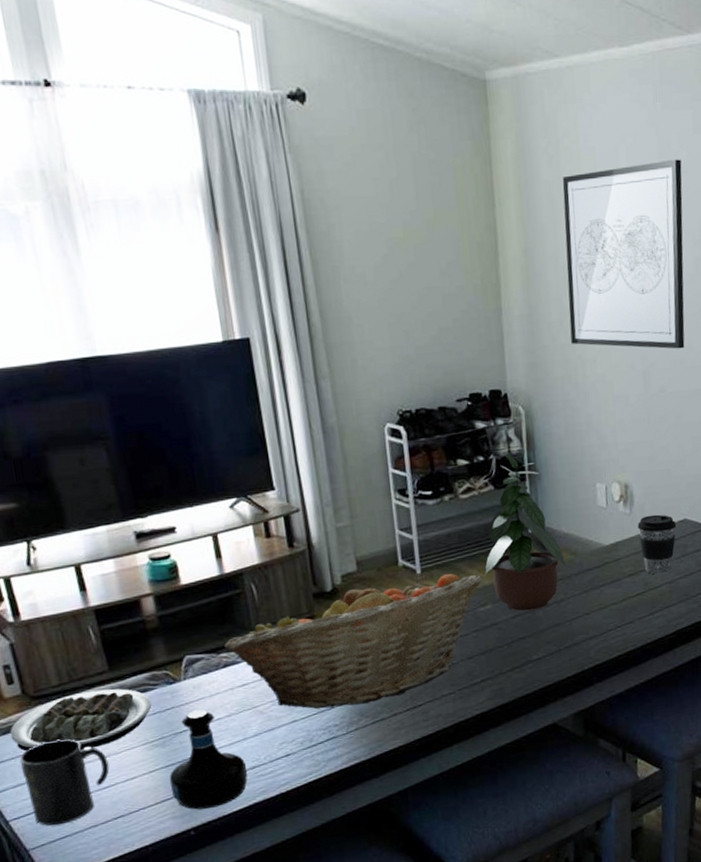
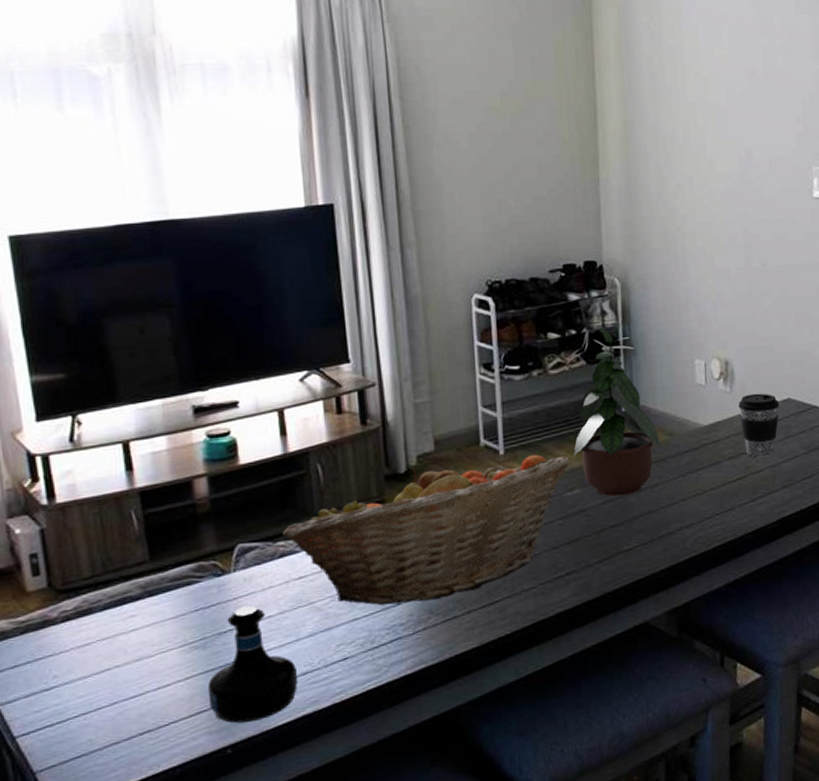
plate: present [10,688,152,752] -> none [29,581,195,654]
mug: present [20,738,110,826] -> none [37,639,140,743]
wall art: present [562,159,685,349] -> none [664,38,788,223]

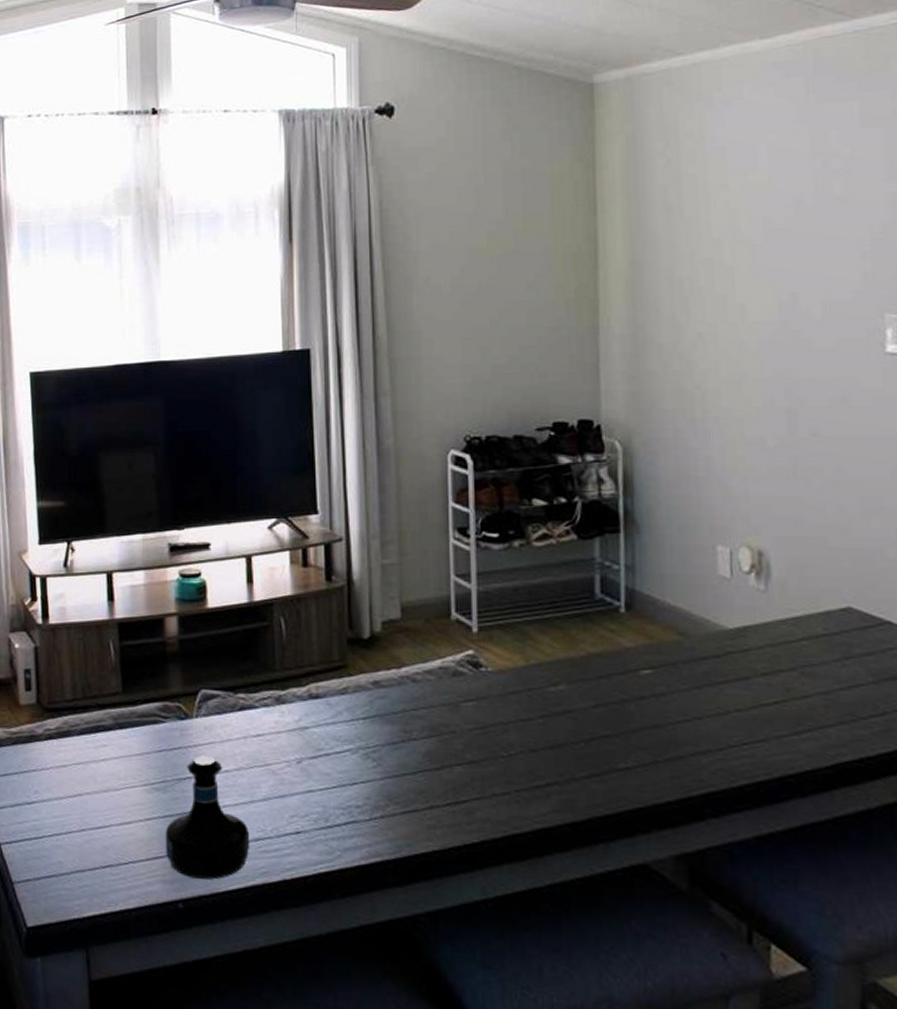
fruit basket: present [283,454,570,606] -> none [244,633,555,786]
potted plant: present [574,327,662,497] -> none [559,497,671,701]
coffee cup: present [738,393,780,458] -> none [776,596,836,679]

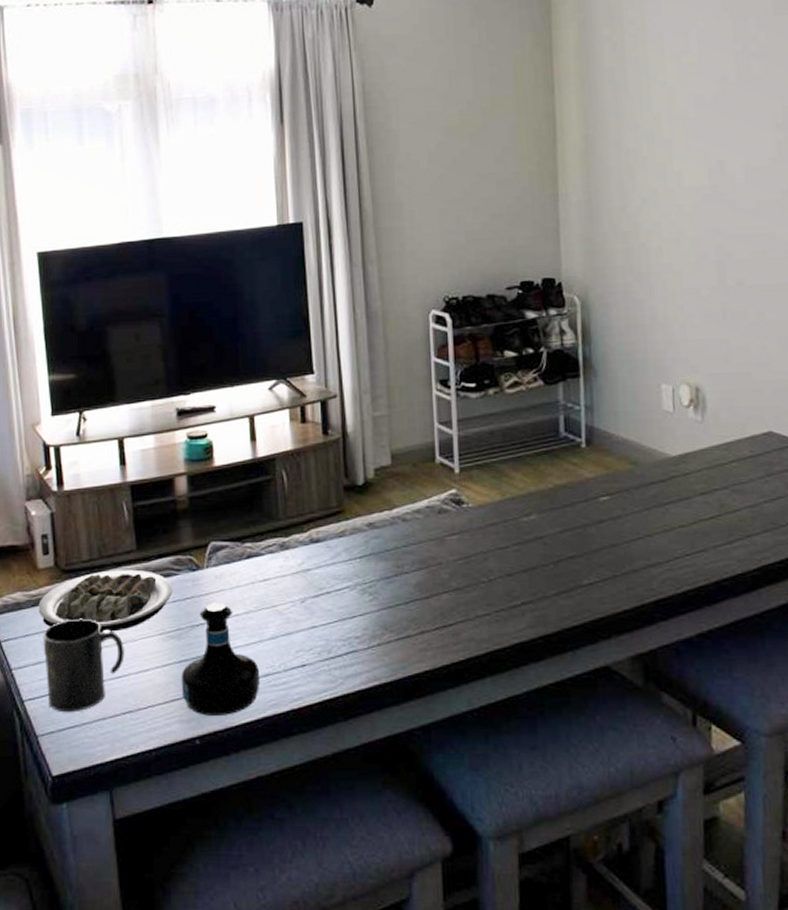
plate: none [19,712,159,779] -> present [38,569,173,632]
mug: none [22,760,106,861] -> present [43,618,125,713]

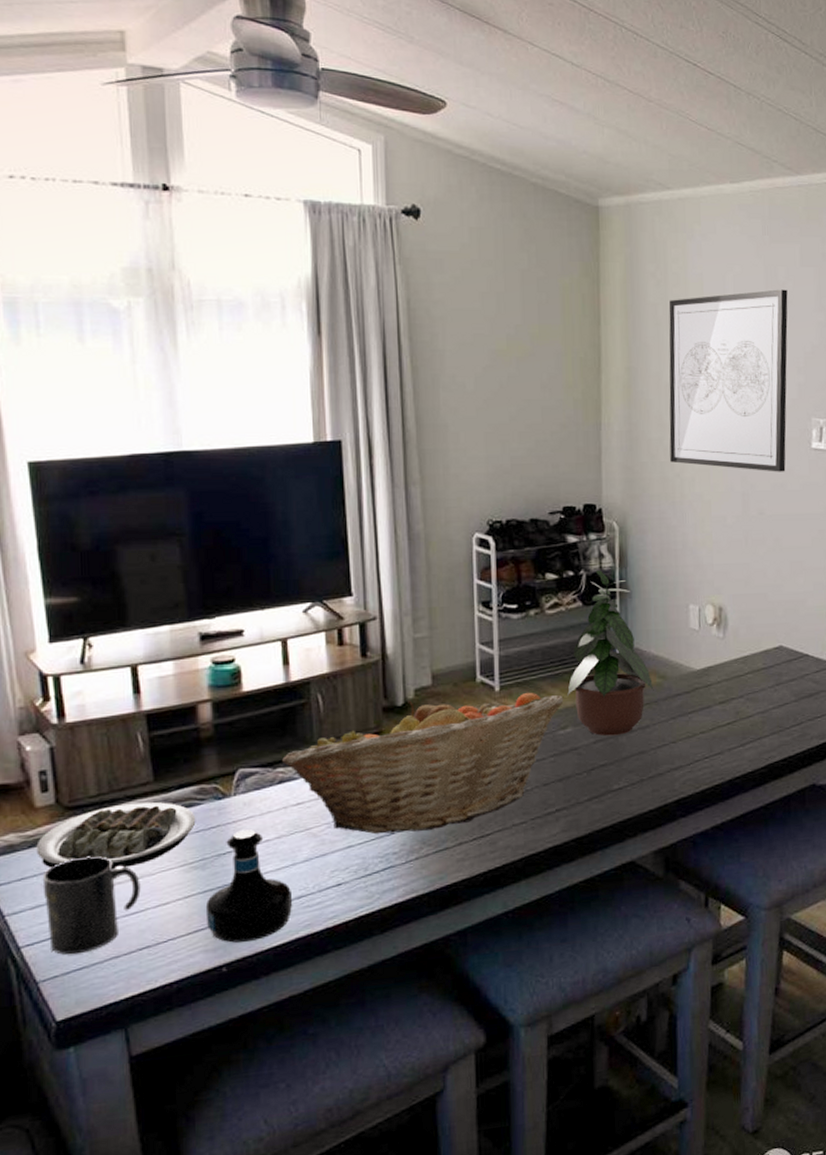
fruit basket: none [250,475,527,616] -> present [282,692,564,834]
potted plant: none [530,347,625,526] -> present [567,569,654,736]
wall art: none [627,41,767,239] -> present [669,289,788,472]

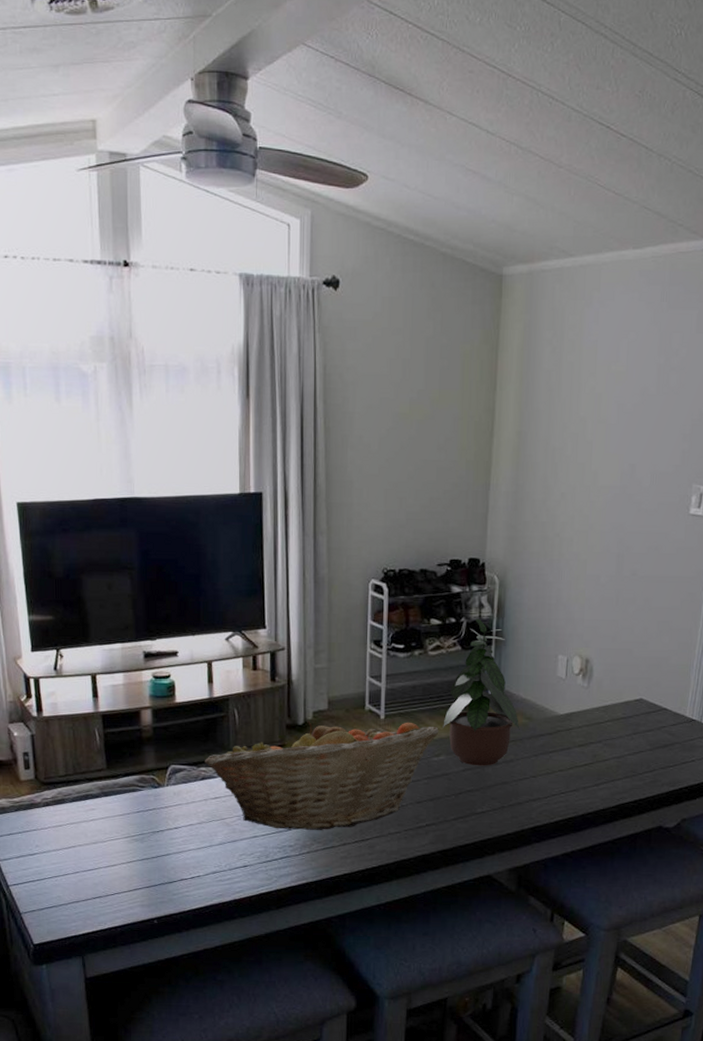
plate: present [36,801,196,869] -> none [21,784,138,834]
mug: present [42,855,141,955] -> none [25,822,95,896]
tequila bottle: present [205,829,293,943] -> none [143,814,209,902]
wall art: present [669,289,788,472] -> none [552,356,681,536]

